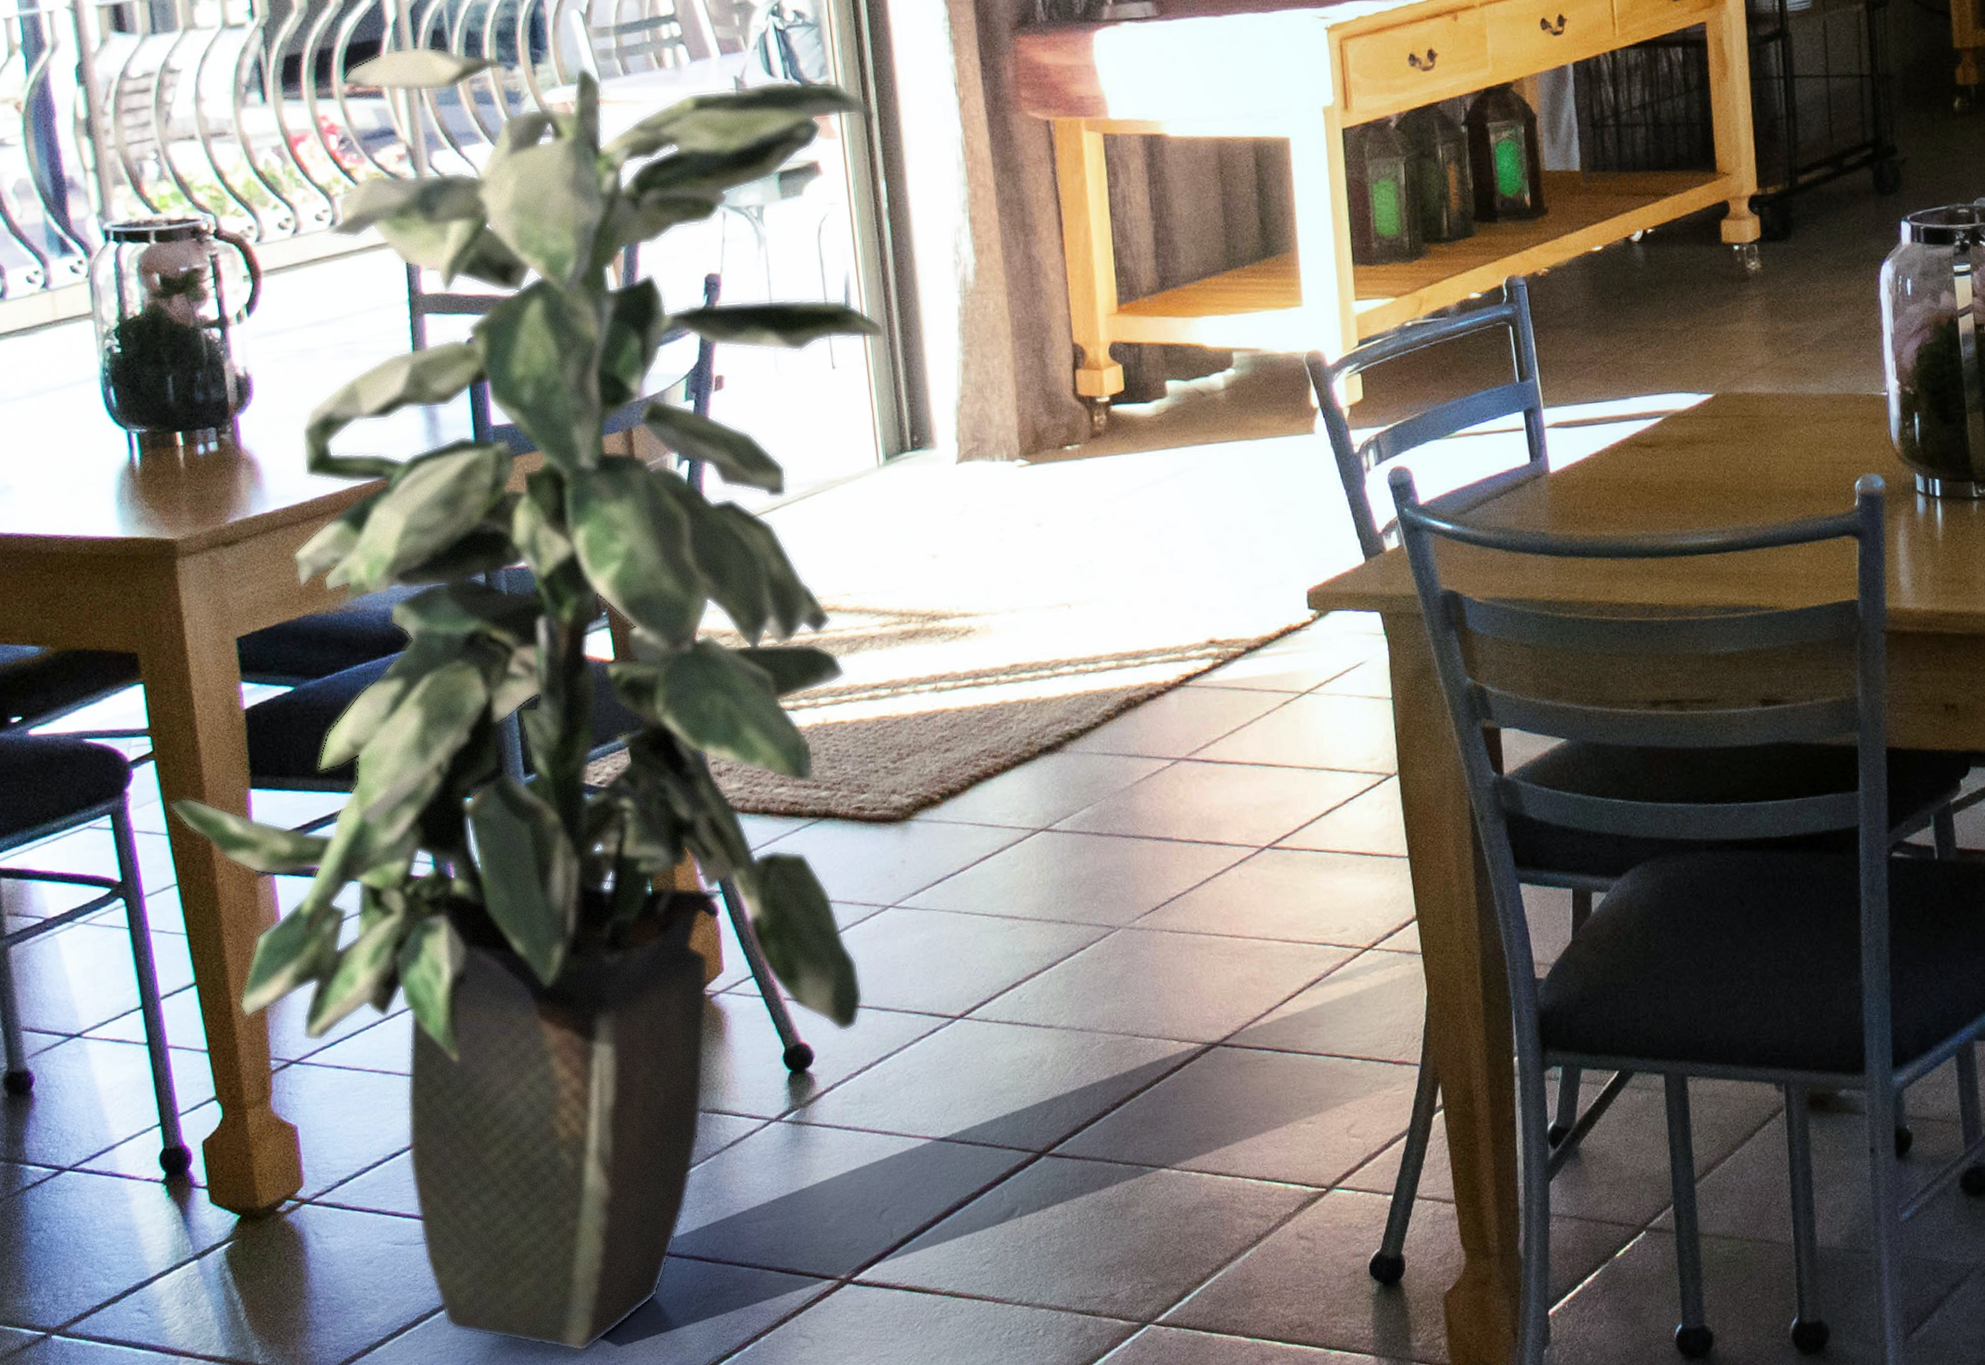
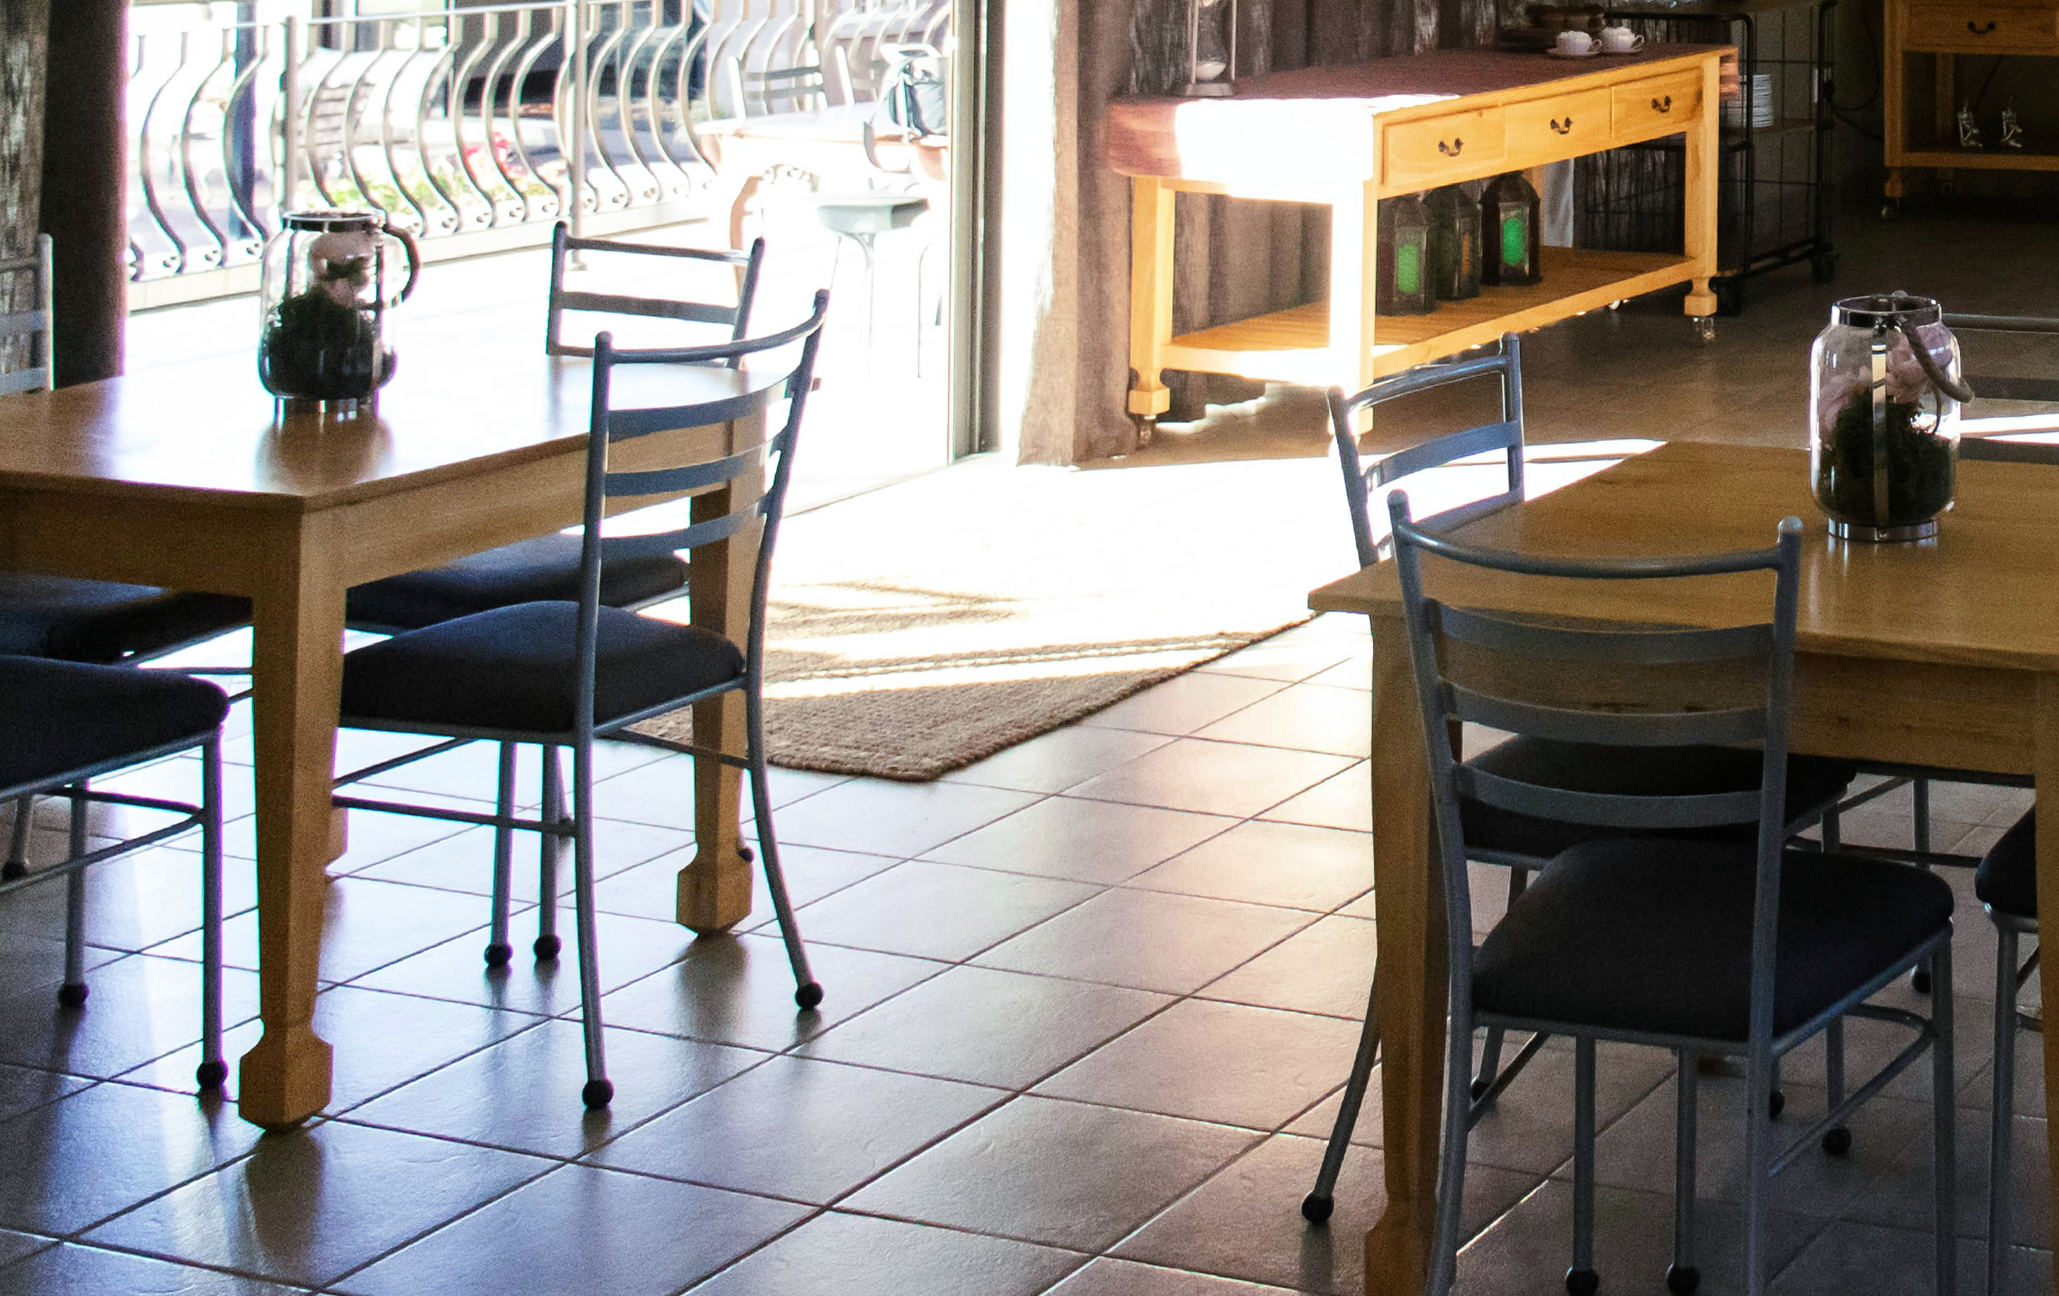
indoor plant: present [169,45,885,1352] -> none [259,77,983,1270]

